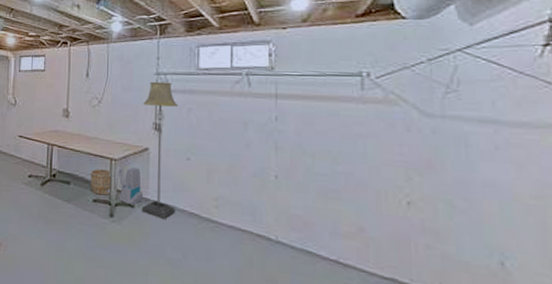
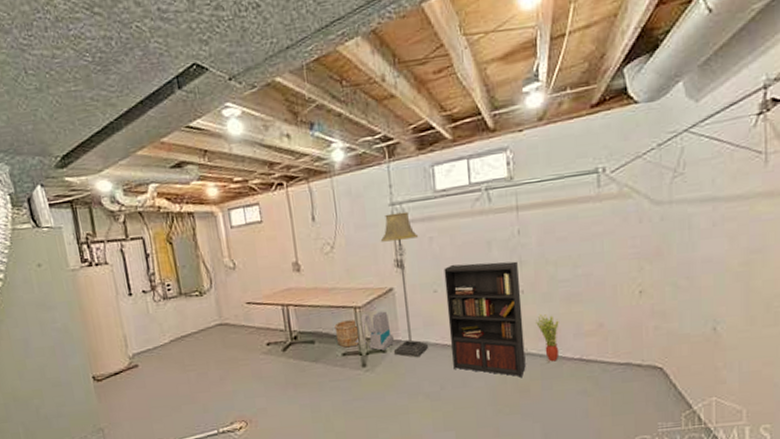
bookcase: none [198,137,302,267] -> present [444,261,550,379]
potted plant: none [289,203,314,257] -> present [536,313,560,362]

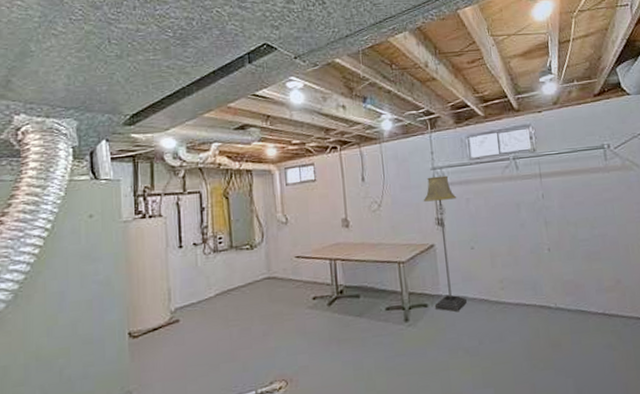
wooden bucket: present [334,319,361,348] -> none [379,274,404,302]
vacuum cleaner: present [354,311,395,351] -> none [398,266,436,305]
bookcase: present [444,261,550,379] -> none [479,222,577,333]
potted plant: present [536,313,560,362] -> none [562,270,585,316]

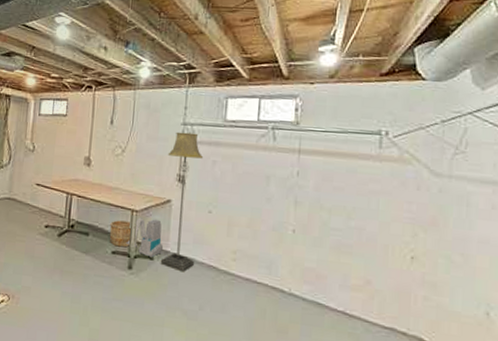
wooden bucket: none [379,274,404,302] -> present [109,220,135,247]
vacuum cleaner: none [398,266,436,305] -> present [125,217,164,258]

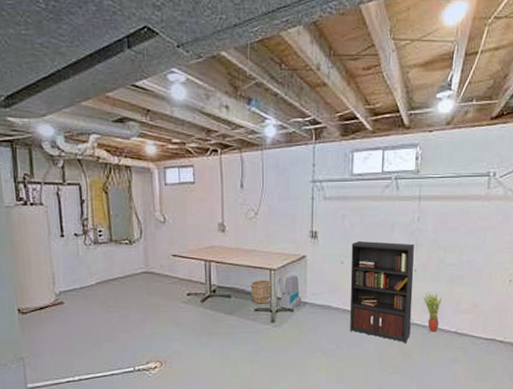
floor lamp: present [160,132,204,273] -> none [299,189,334,319]
bookcase: none [215,190,312,318] -> present [350,240,431,344]
potted plant: none [303,256,326,309] -> present [423,291,442,332]

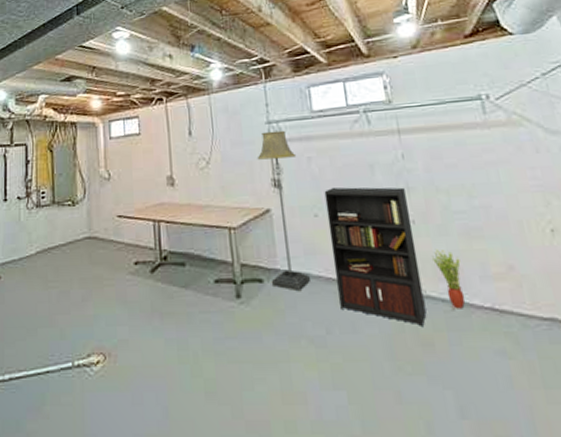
wooden bucket: present [250,280,274,304] -> none [207,242,236,274]
vacuum cleaner: present [267,275,302,310] -> none [228,234,273,280]
floor lamp: none [299,189,334,319] -> present [257,130,310,292]

